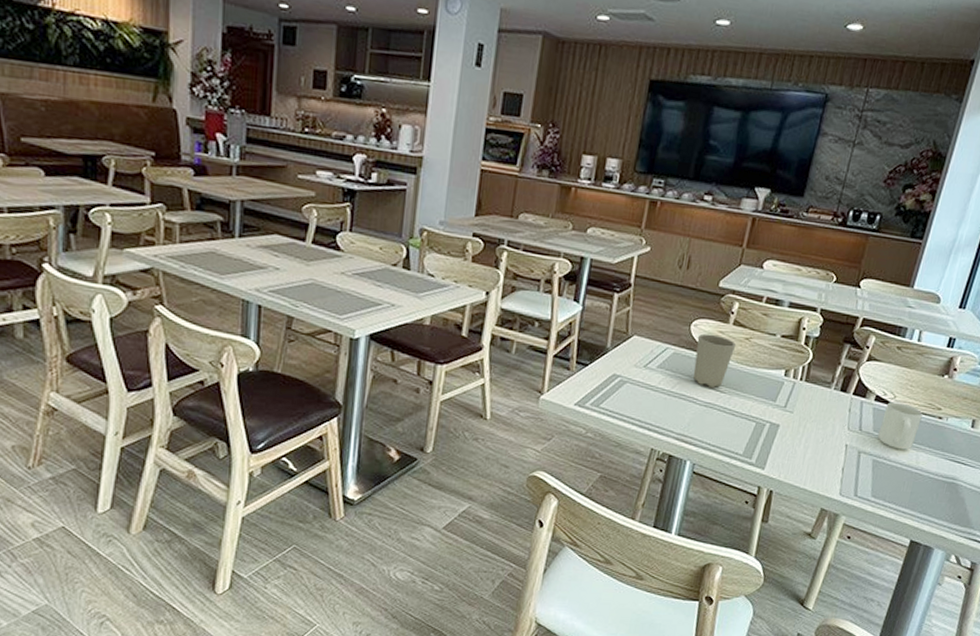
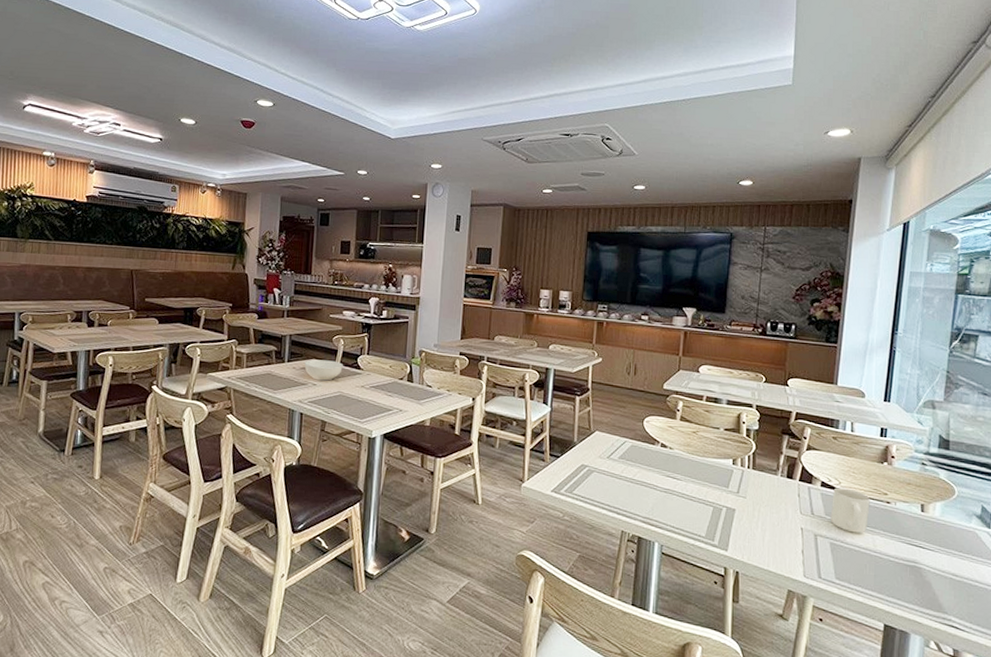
bowl: none [262,235,318,265] -> present [304,359,344,381]
cup: present [693,333,737,389] -> none [650,428,686,476]

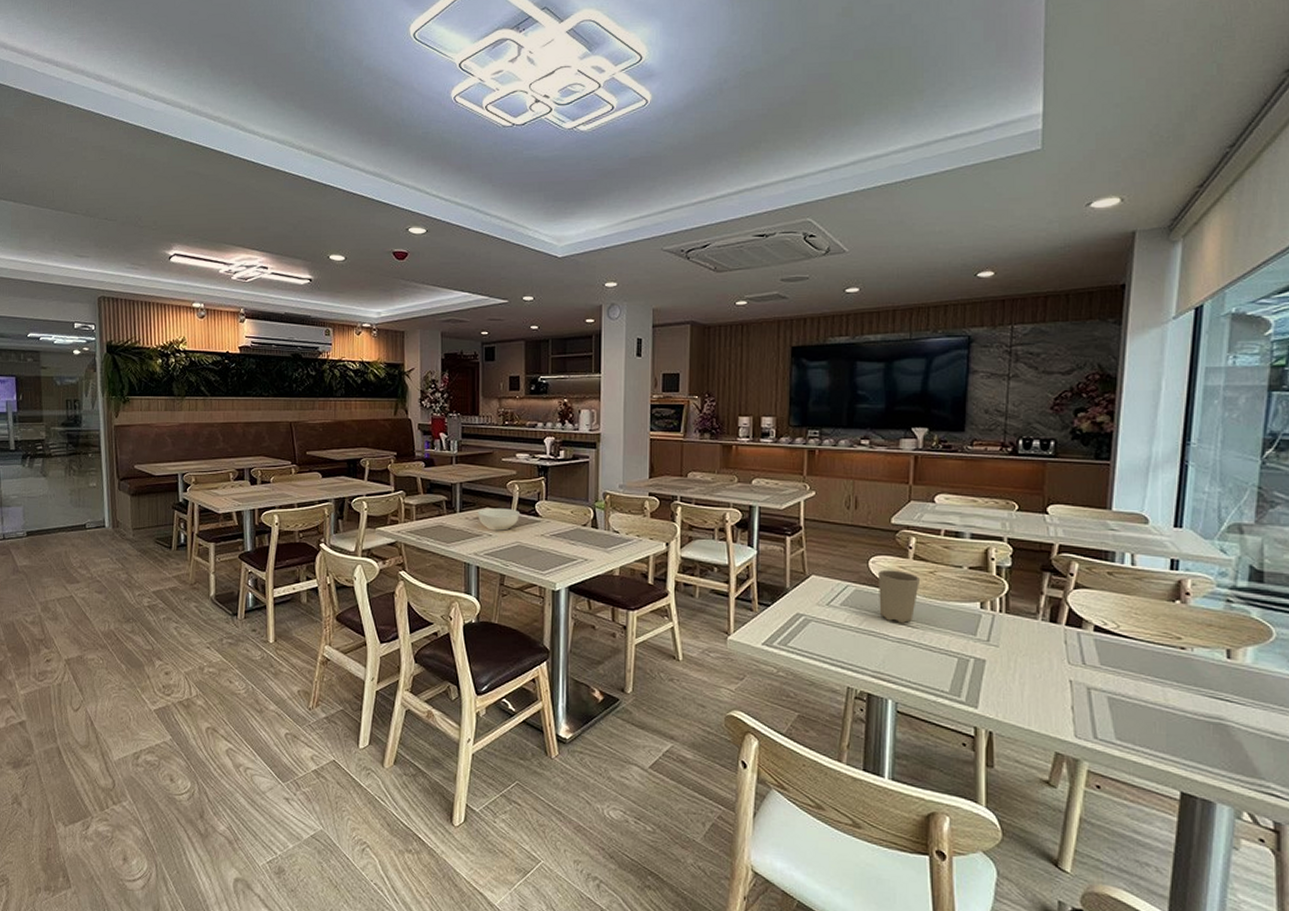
cup: none [650,428,686,476] -> present [877,569,921,624]
cup: present [830,488,870,533] -> none [1107,632,1159,685]

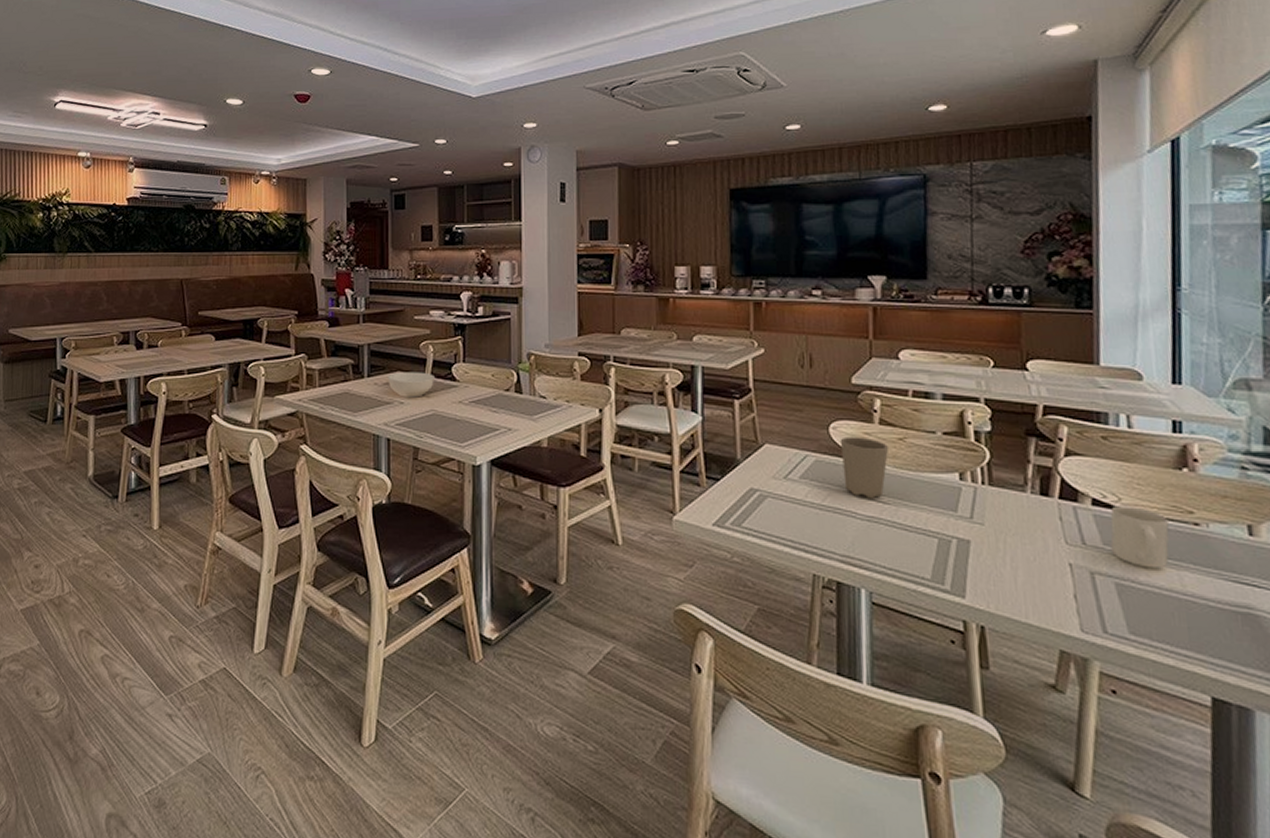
cup: none [1107,632,1159,685] -> present [1110,506,1170,569]

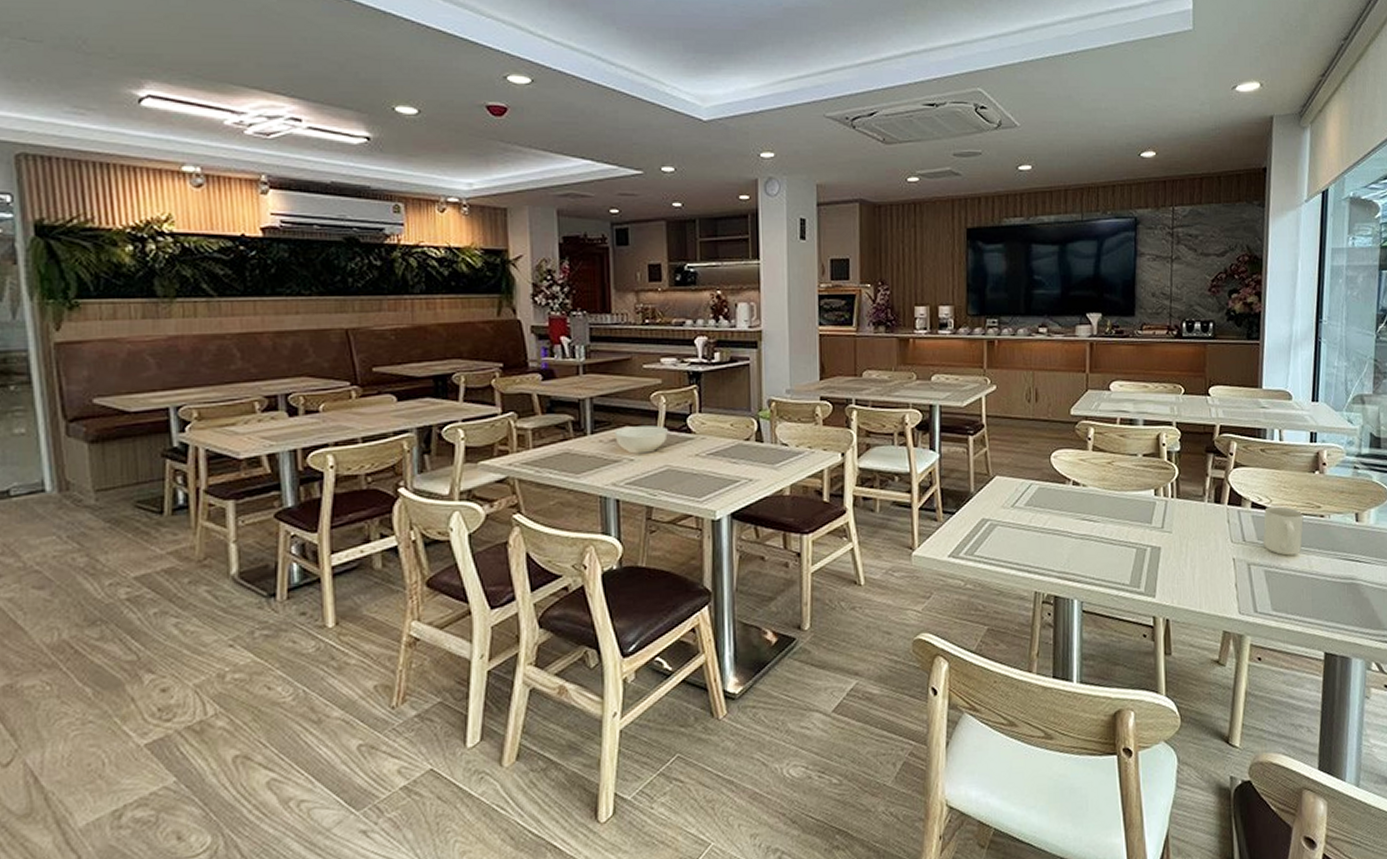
cup: present [839,436,889,500] -> none [1059,463,1100,519]

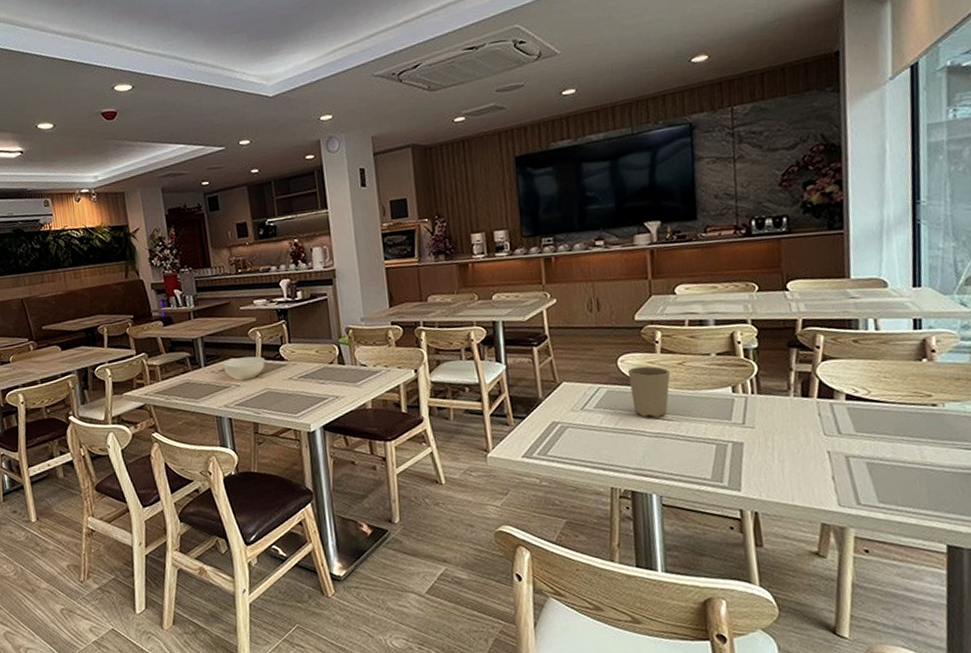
cup: none [1059,463,1100,519] -> present [627,366,671,419]
cup: present [1263,506,1304,556] -> none [861,397,912,447]

